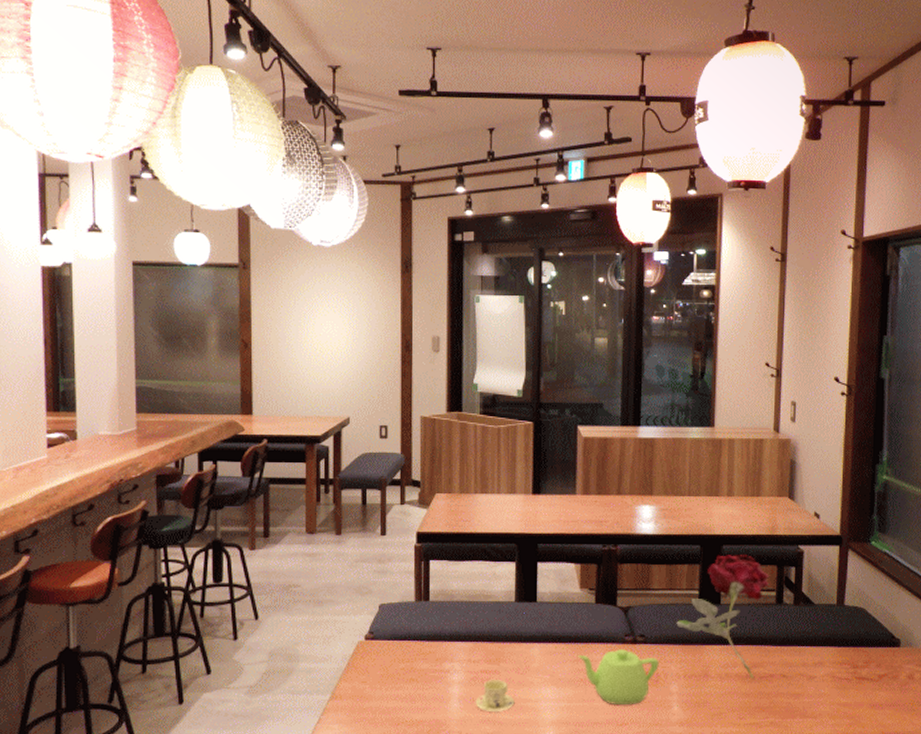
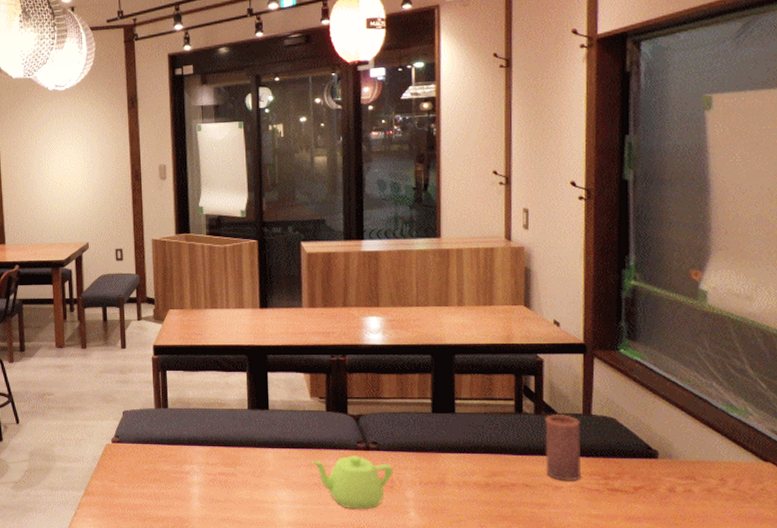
cup and saucer: present [475,680,515,711] -> none [214,482,252,511]
flower: present [676,555,769,679] -> none [409,364,506,487]
candle: none [801,604,835,670] -> present [545,413,582,480]

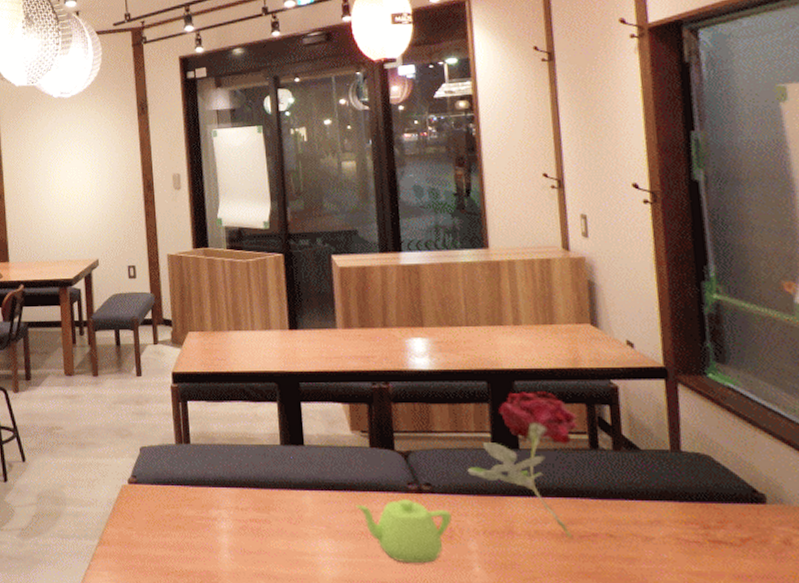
flower: none [409,364,506,487] -> present [467,392,578,538]
candle: present [545,413,582,480] -> none [626,449,676,530]

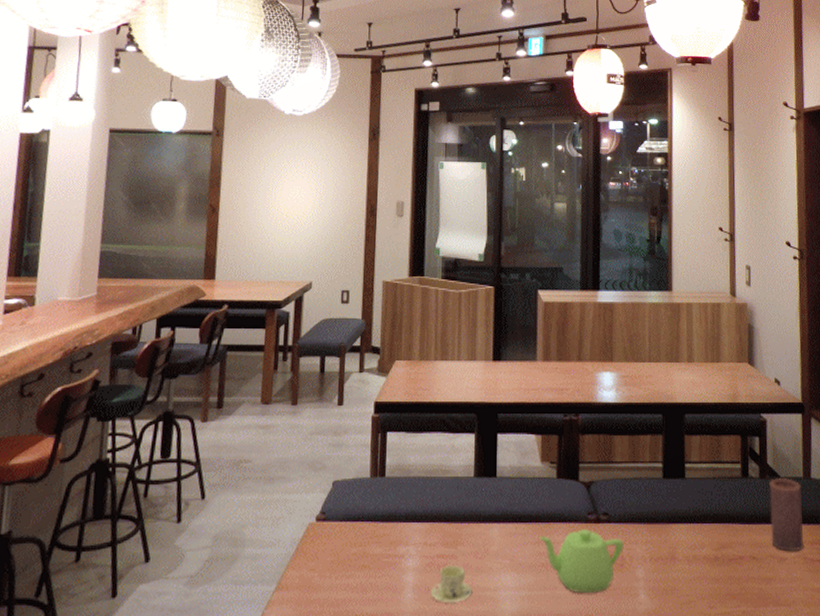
cup and saucer: none [246,529,290,565] -> present [430,565,473,602]
flower: present [467,392,578,538] -> none [640,424,733,561]
candle: none [626,449,676,530] -> present [769,477,804,551]

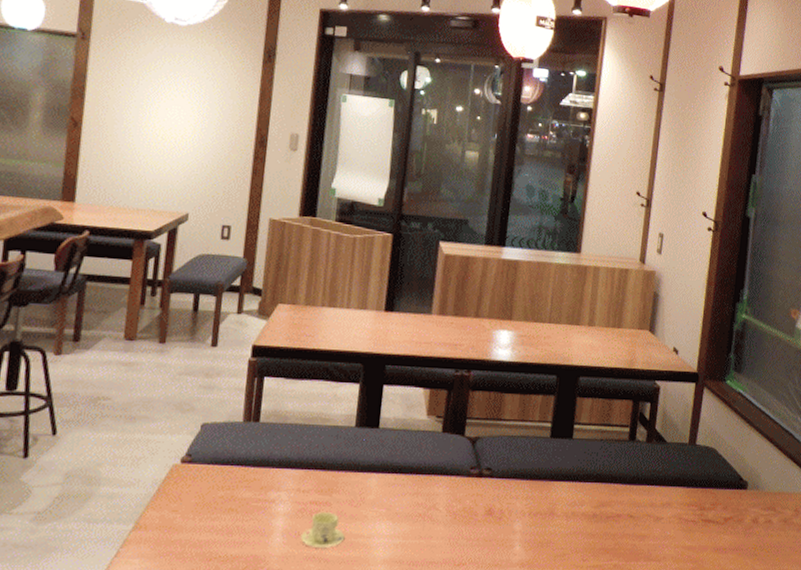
teapot: present [538,529,624,593] -> none [417,483,504,543]
candle: present [769,477,804,551] -> none [650,442,686,511]

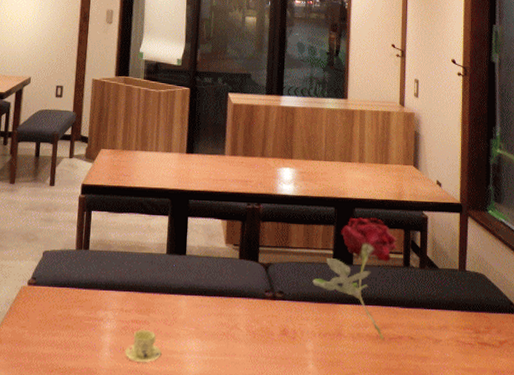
flower: none [525,386,624,518] -> present [312,217,397,340]

